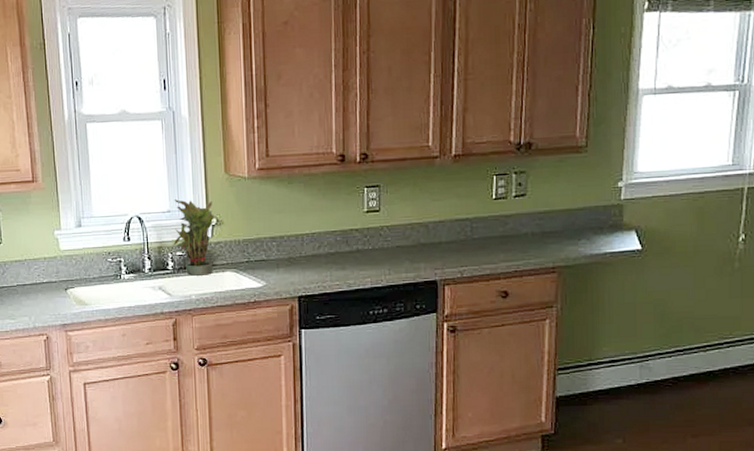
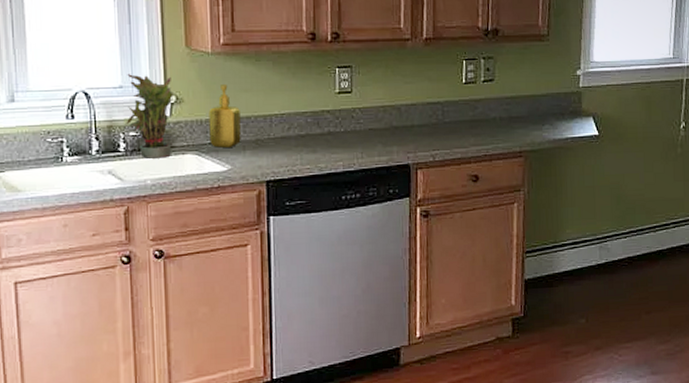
soap dispenser: none [245,207,275,266] -> present [208,85,241,148]

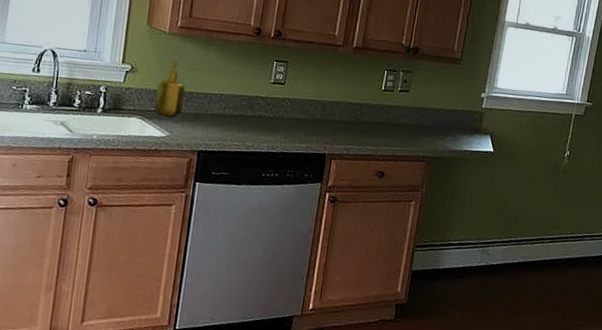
potted plant: present [126,74,173,159] -> none [83,40,130,118]

